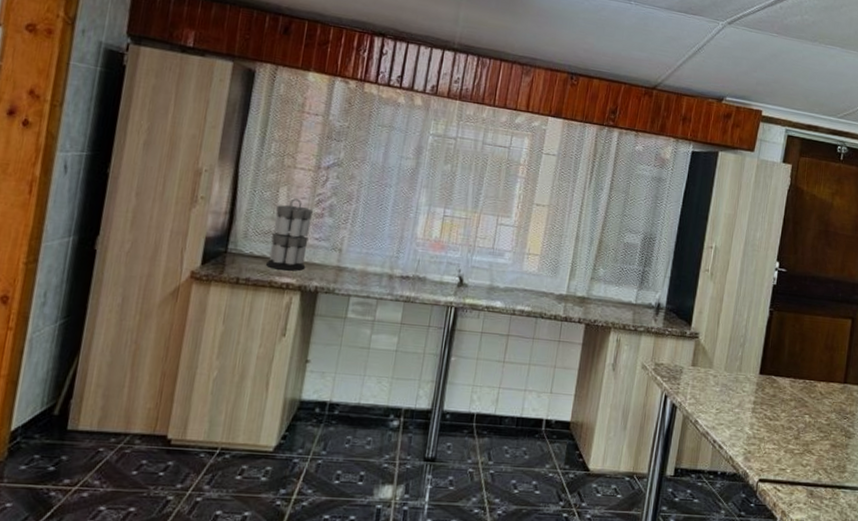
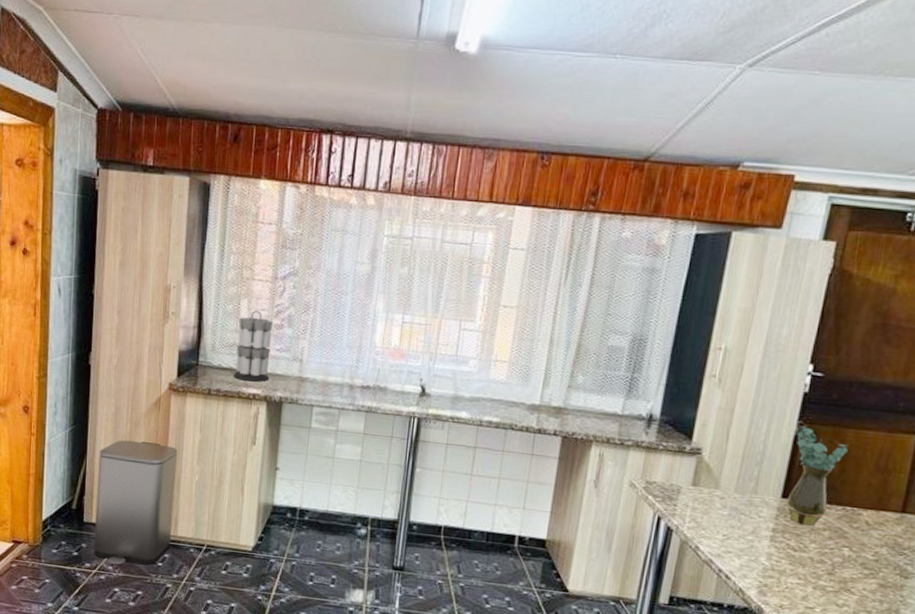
pedal bin: none [76,333,194,479] -> present [94,439,177,565]
vase: none [763,310,806,398] -> present [786,423,849,526]

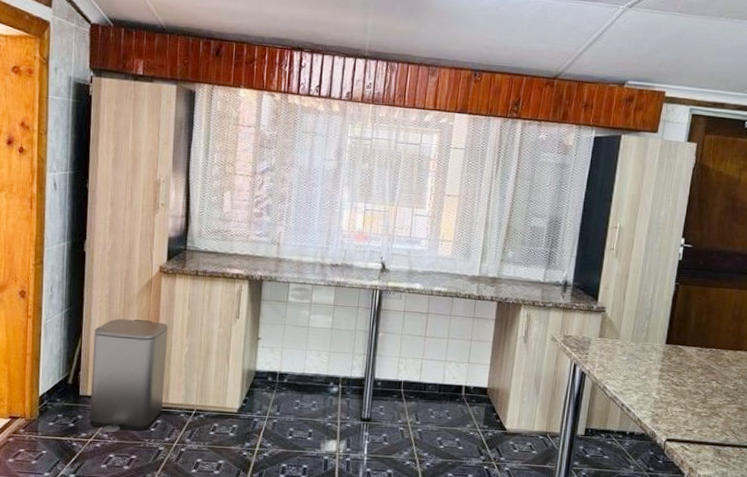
spice rack: present [234,310,273,382] -> none [219,201,253,263]
vase: present [786,423,849,526] -> none [669,284,712,365]

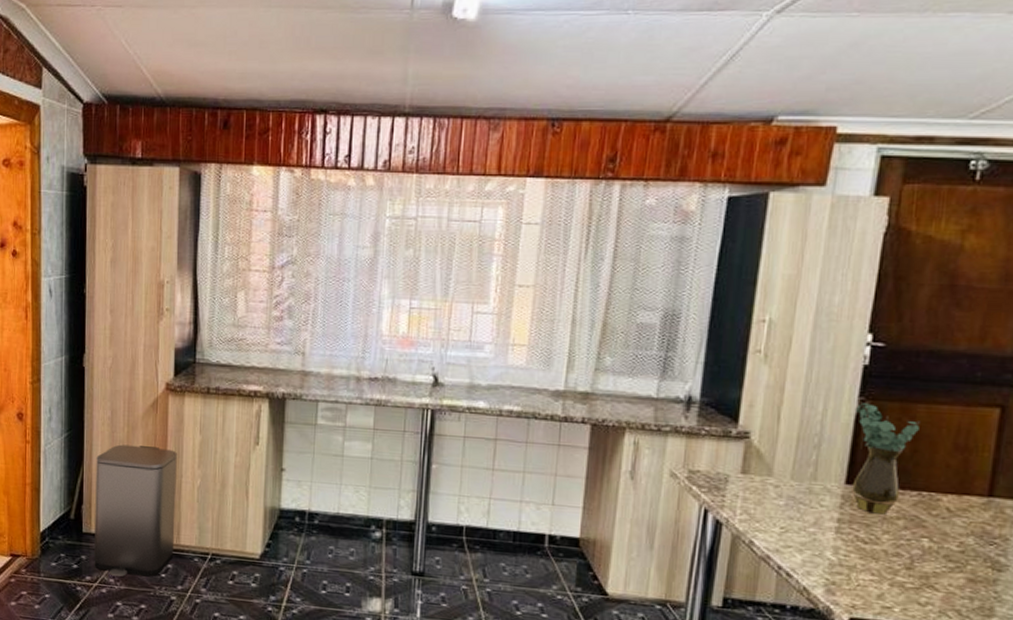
vase: none [669,284,712,365] -> present [852,399,920,515]

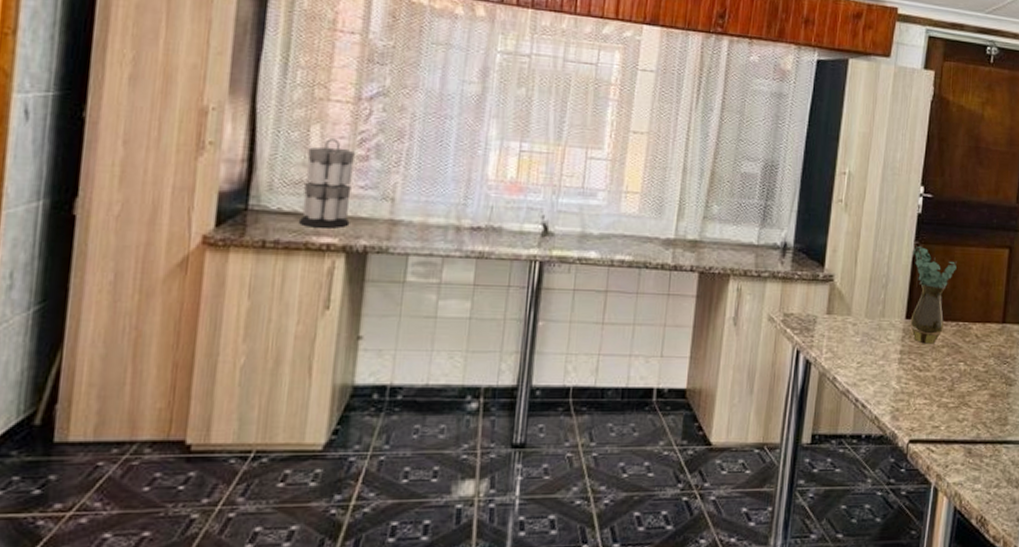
pedal bin: present [94,444,177,578] -> none [69,317,213,499]
spice rack: none [233,303,272,378] -> present [299,139,355,229]

